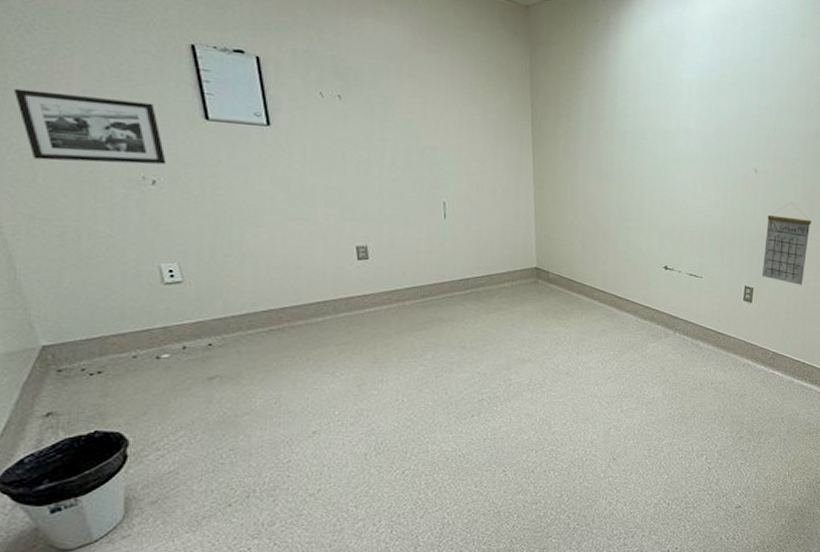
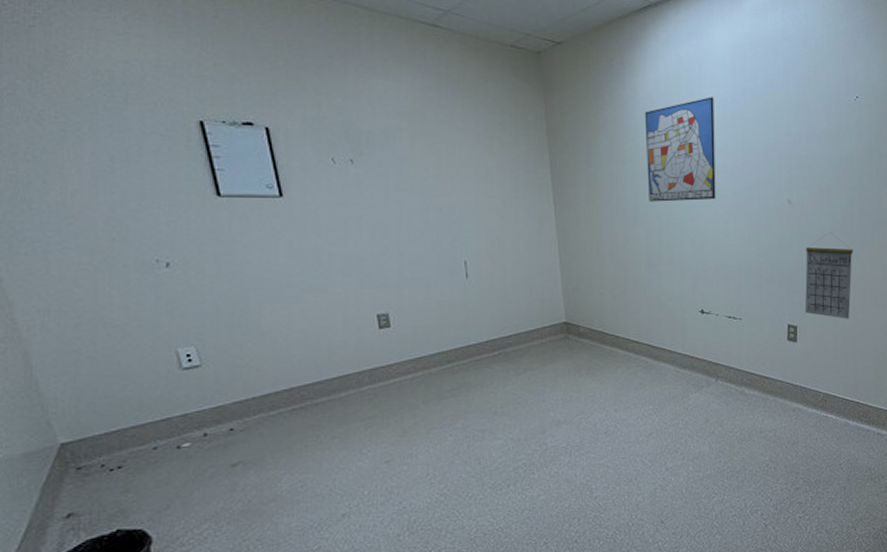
picture frame: present [13,88,166,165] -> none [24,180,179,251]
wall art: none [623,64,693,163] -> present [644,97,716,202]

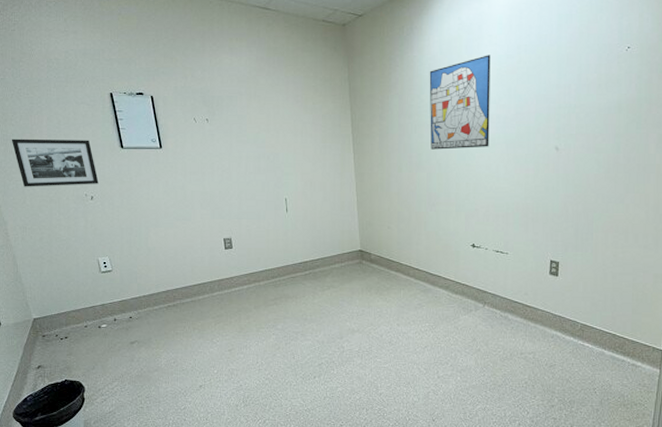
picture frame: none [24,180,179,251] -> present [11,138,99,187]
calendar: present [804,231,853,319] -> none [567,176,617,258]

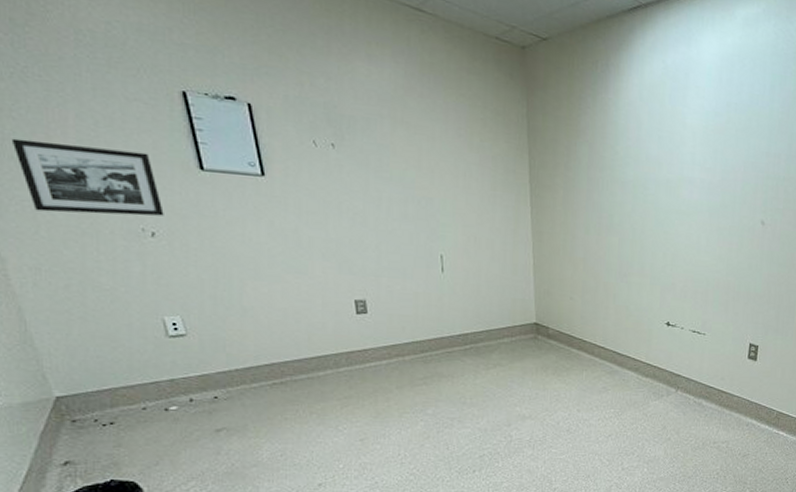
wall art: present [429,55,491,150] -> none [624,108,697,215]

